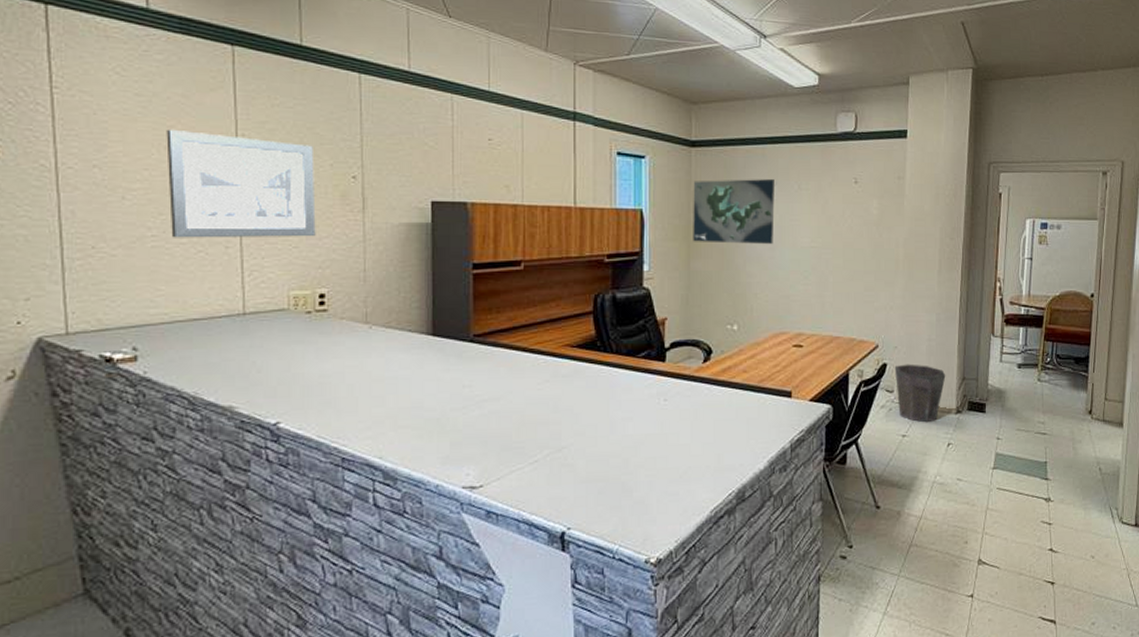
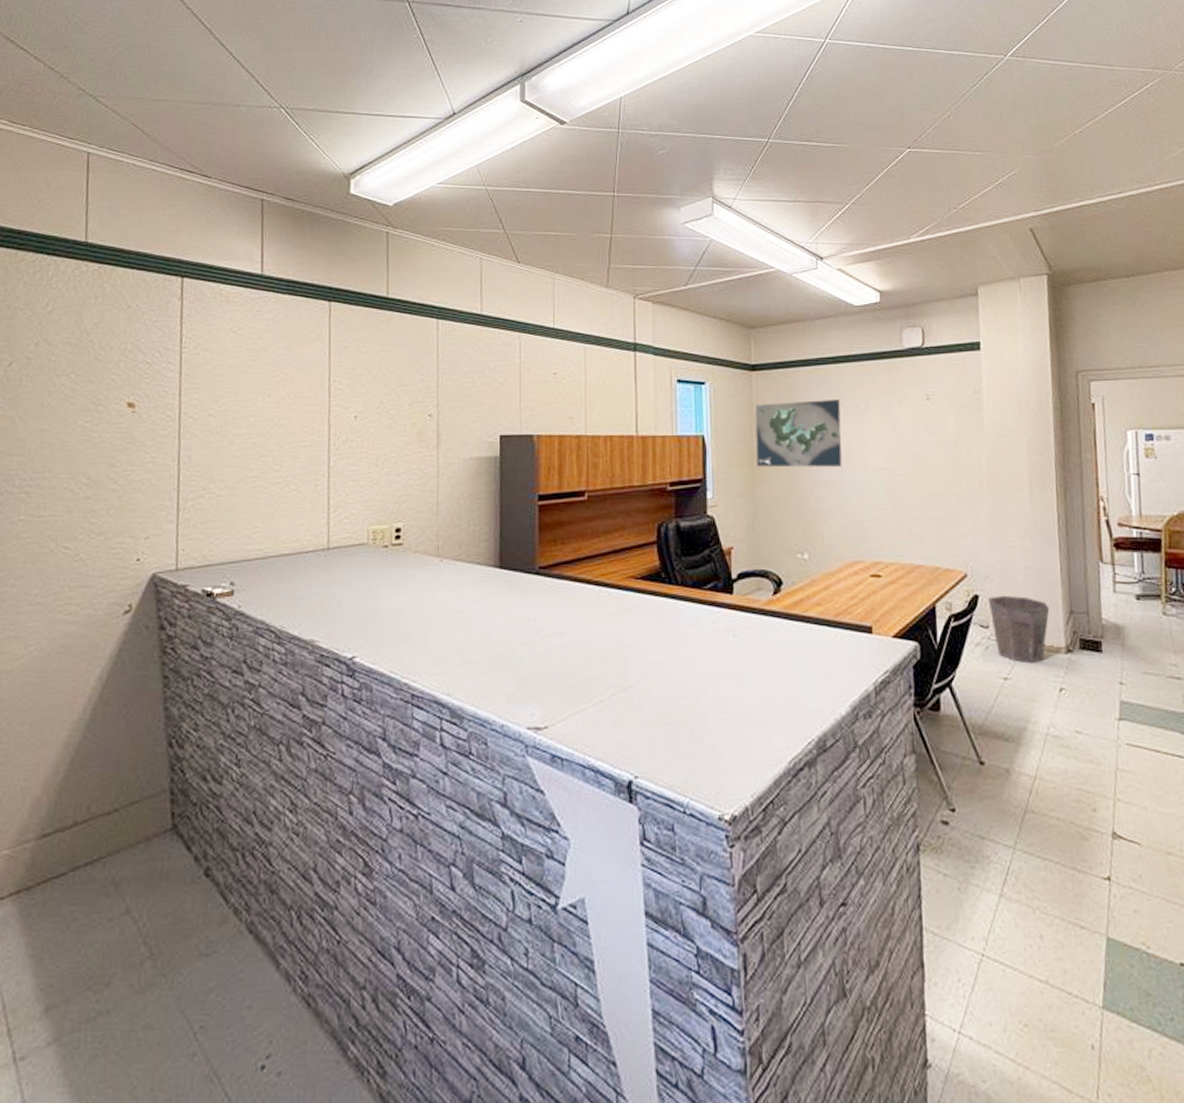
wall art: present [166,129,316,238] -> none [269,378,395,478]

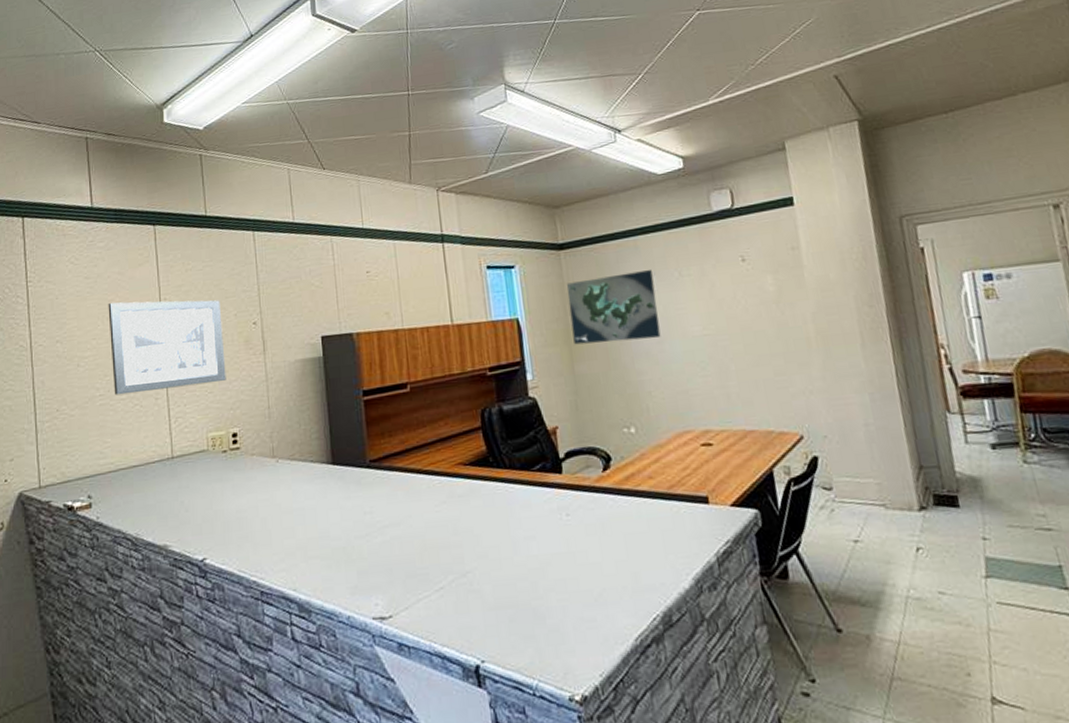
wall art: none [269,378,395,478] -> present [108,300,226,396]
waste bin: present [987,595,1050,664] -> none [828,454,897,524]

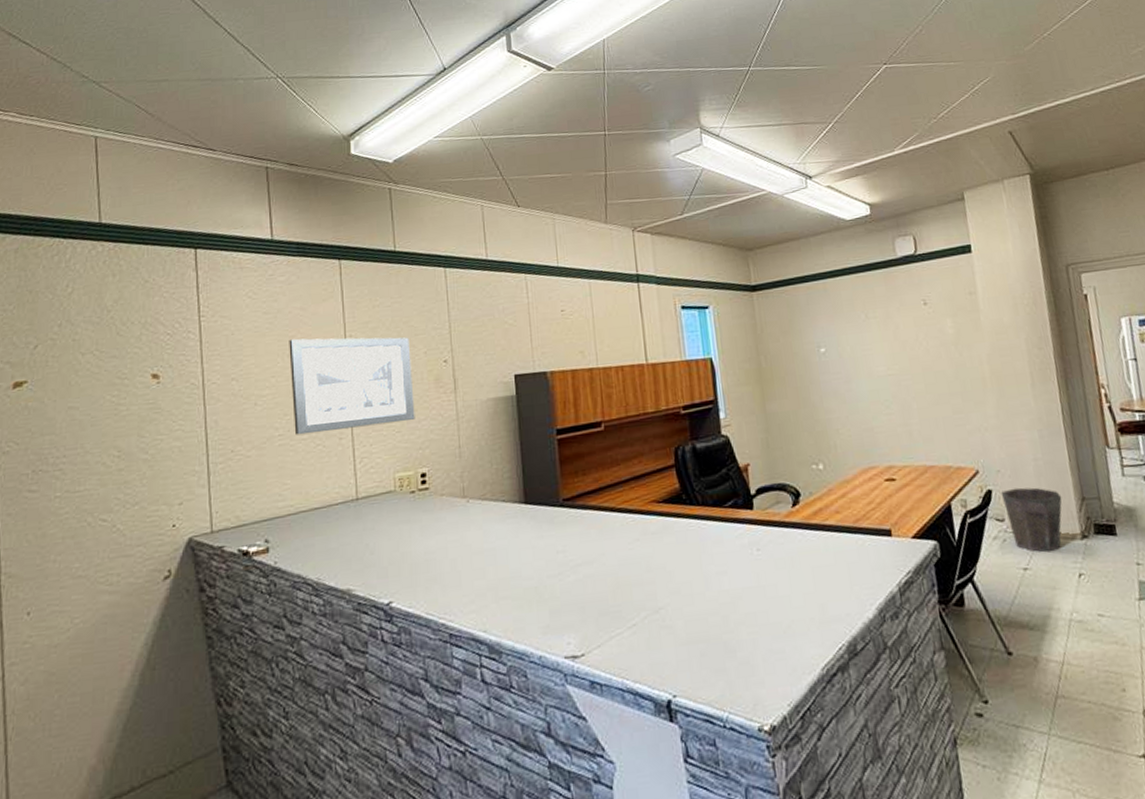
map: present [566,270,661,345] -> none [758,312,848,384]
waste bin: none [828,454,897,524] -> present [1000,487,1062,553]

